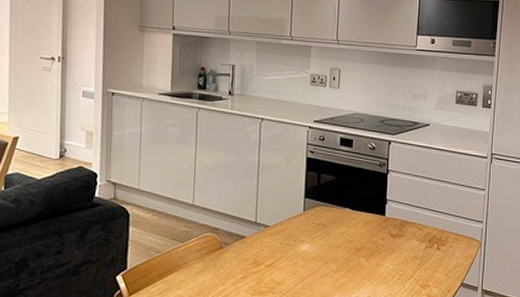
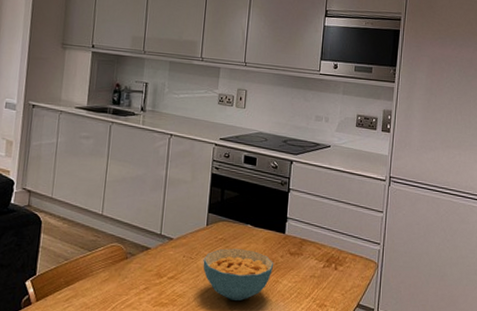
cereal bowl: none [301,233,375,286] -> present [203,248,274,302]

